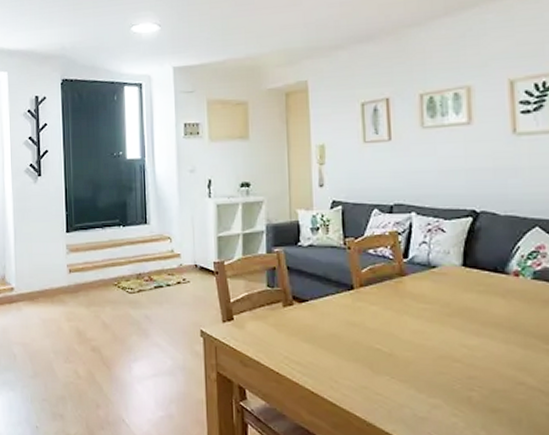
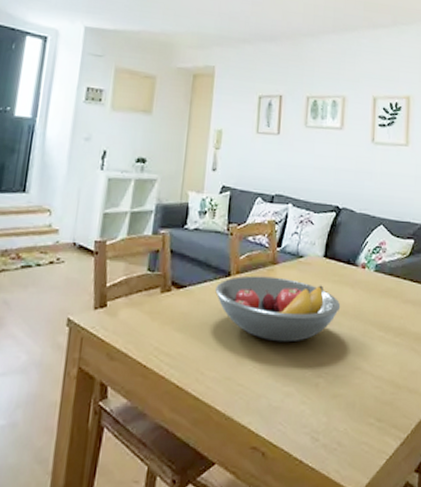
fruit bowl: none [339,288,491,355] -> present [215,275,341,343]

